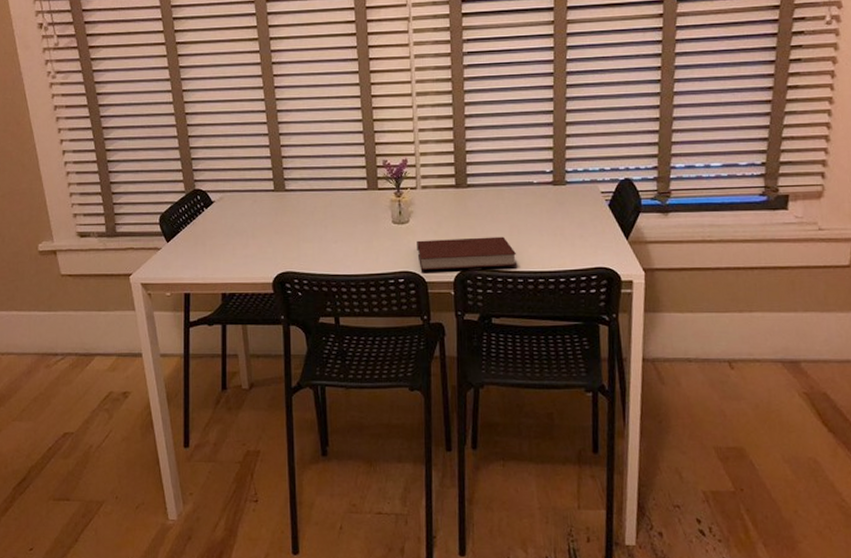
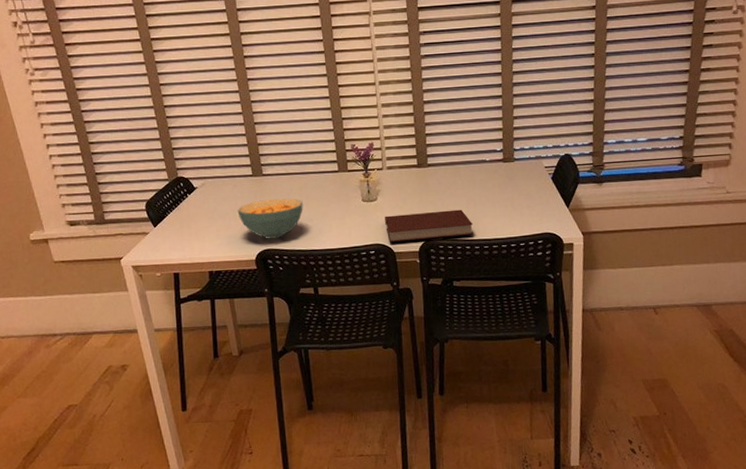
cereal bowl: none [256,217,327,261] -> present [237,198,303,239]

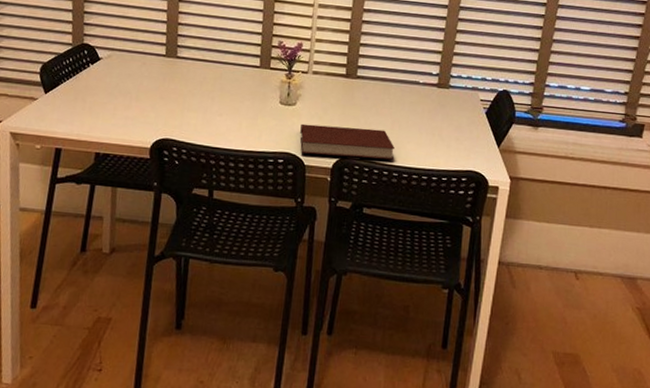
cereal bowl: present [237,198,303,239] -> none [141,84,215,129]

